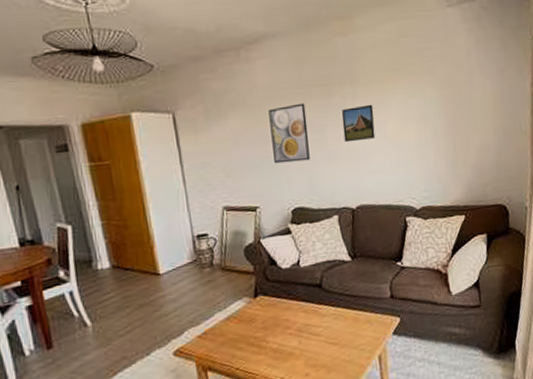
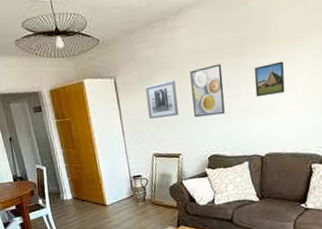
wall art: none [212,119,255,164] -> present [144,80,179,119]

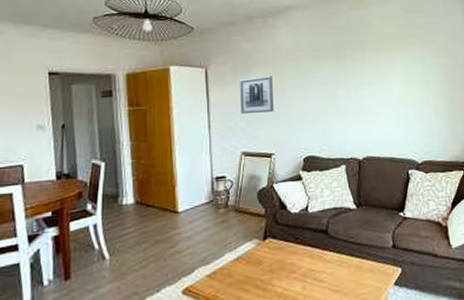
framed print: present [190,63,225,118] -> none [288,64,323,116]
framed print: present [254,61,285,97] -> none [352,67,382,100]

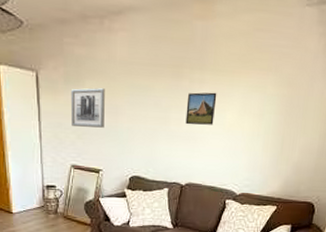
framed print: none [352,67,382,100] -> present [185,92,217,125]

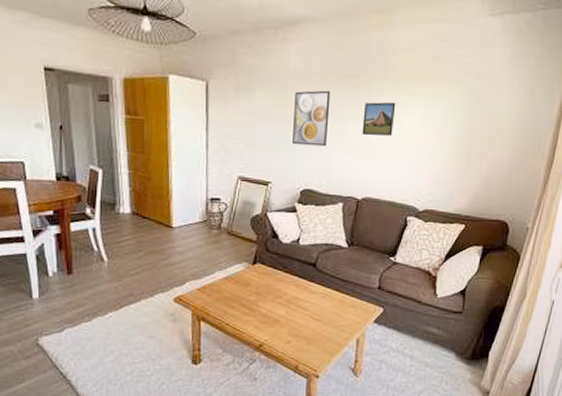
wall art: present [70,88,105,128] -> none [240,97,277,138]
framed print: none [121,80,156,136] -> present [292,90,331,147]

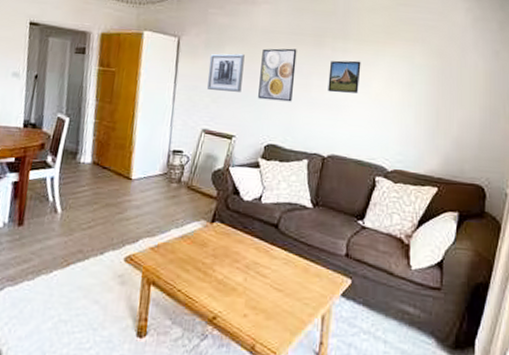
wall art: none [240,97,277,138] -> present [207,53,245,92]

